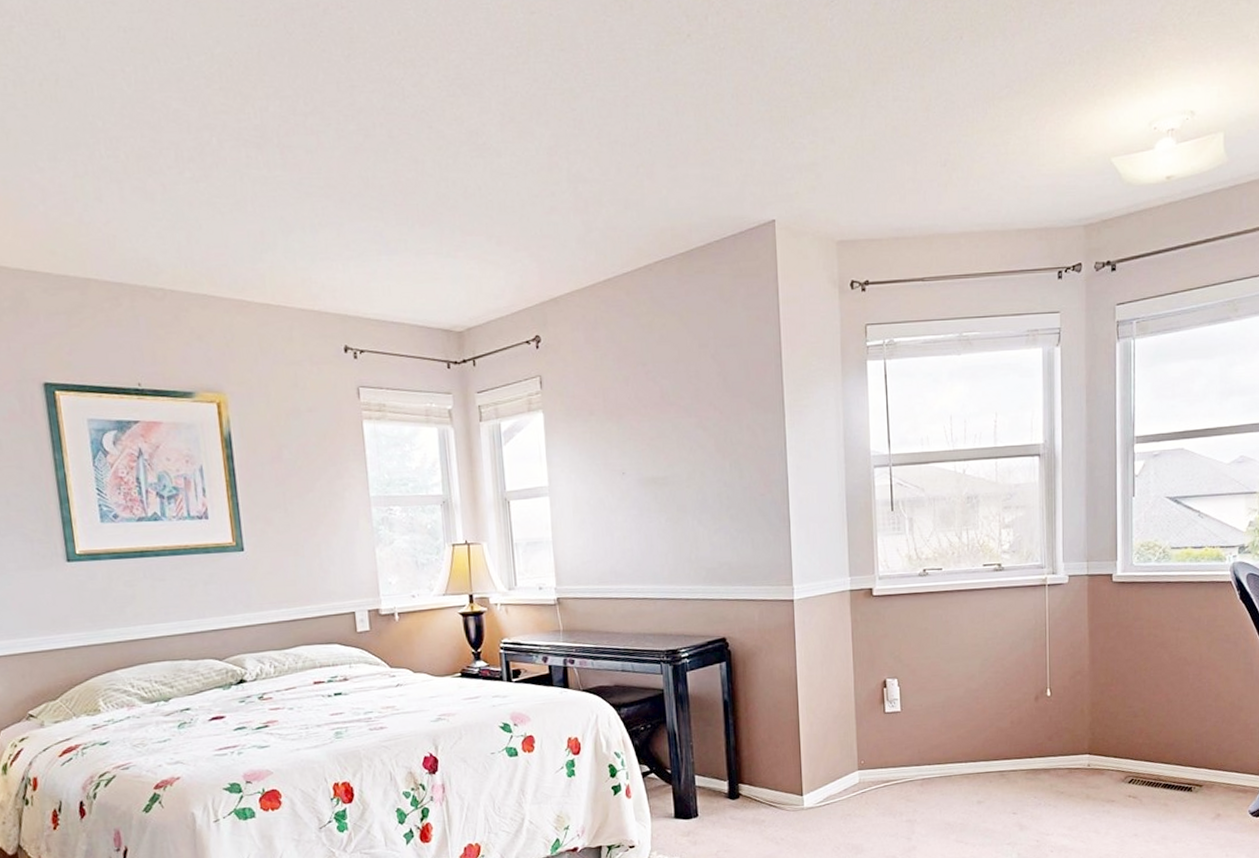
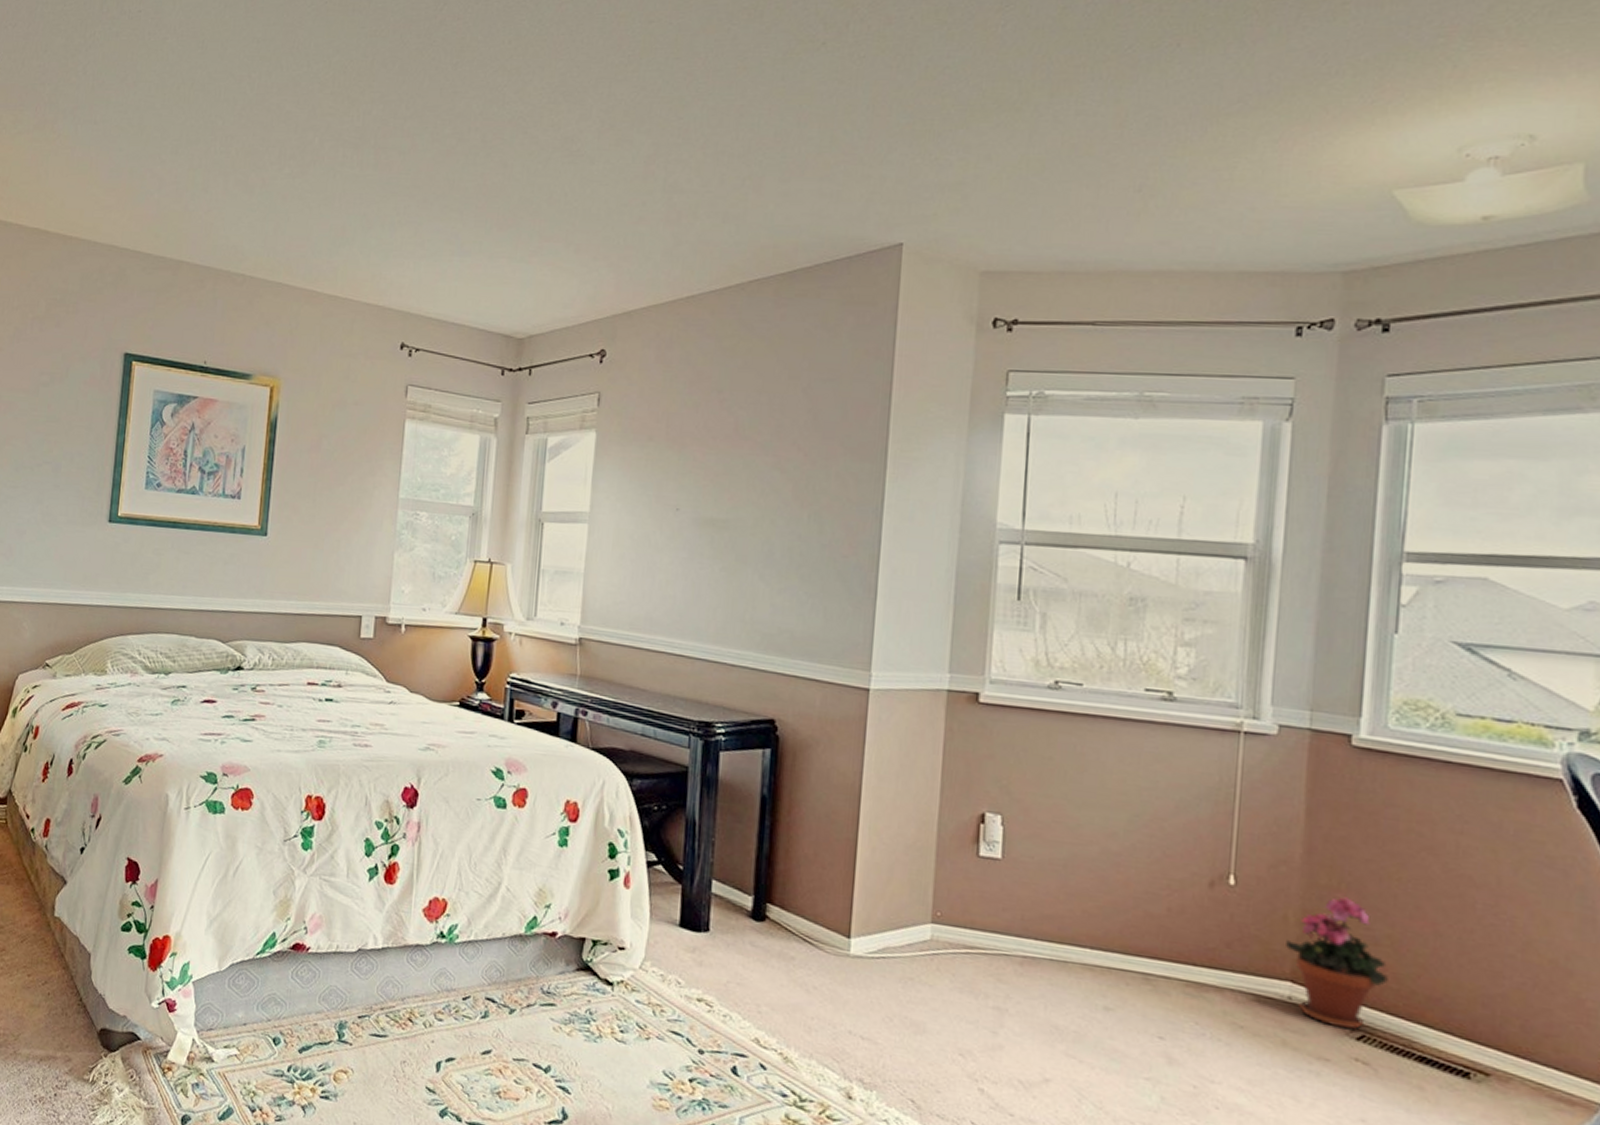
potted plant: none [1084,688,1144,778] -> present [1286,897,1388,1029]

